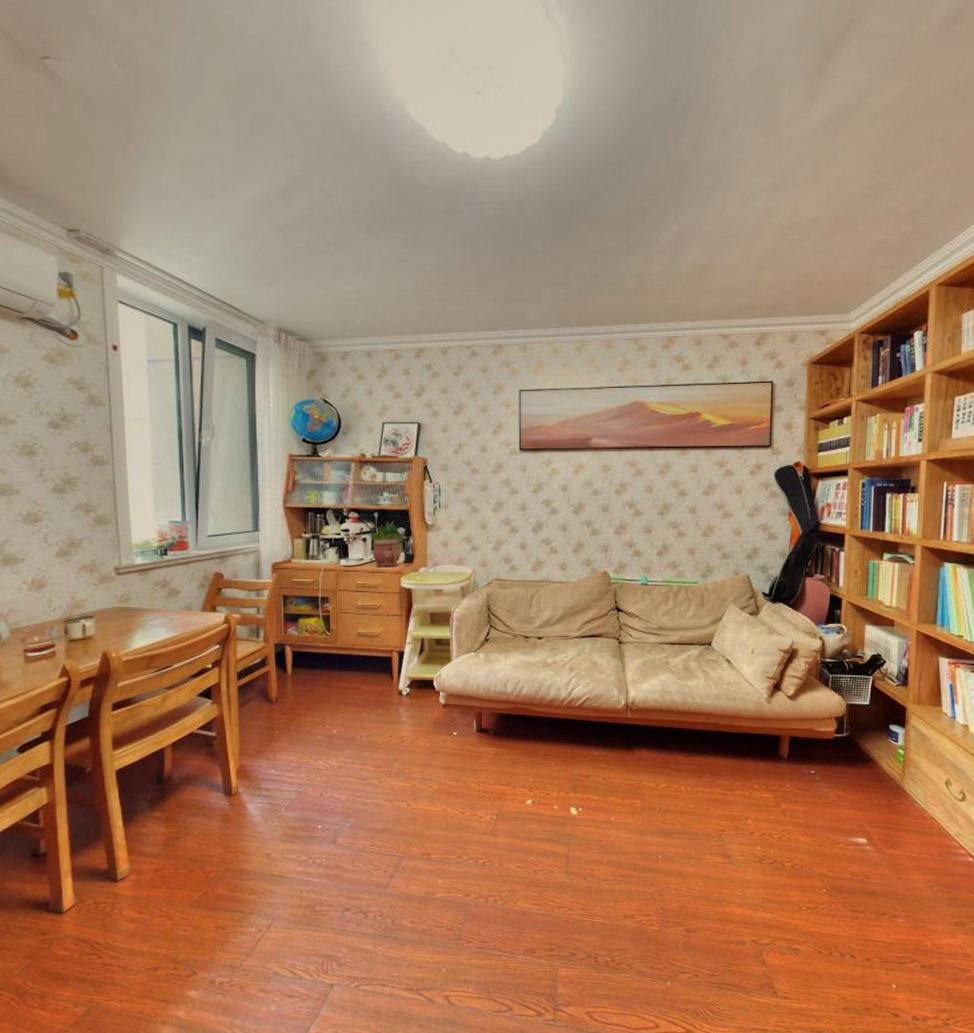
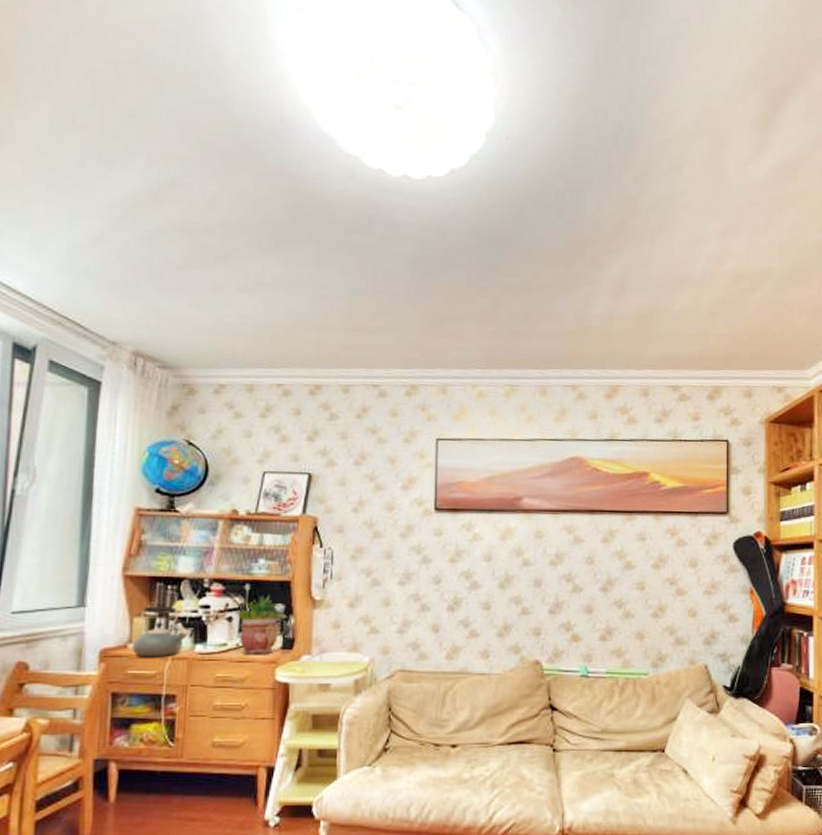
kettle: none [295,530,336,569] -> present [132,606,191,658]

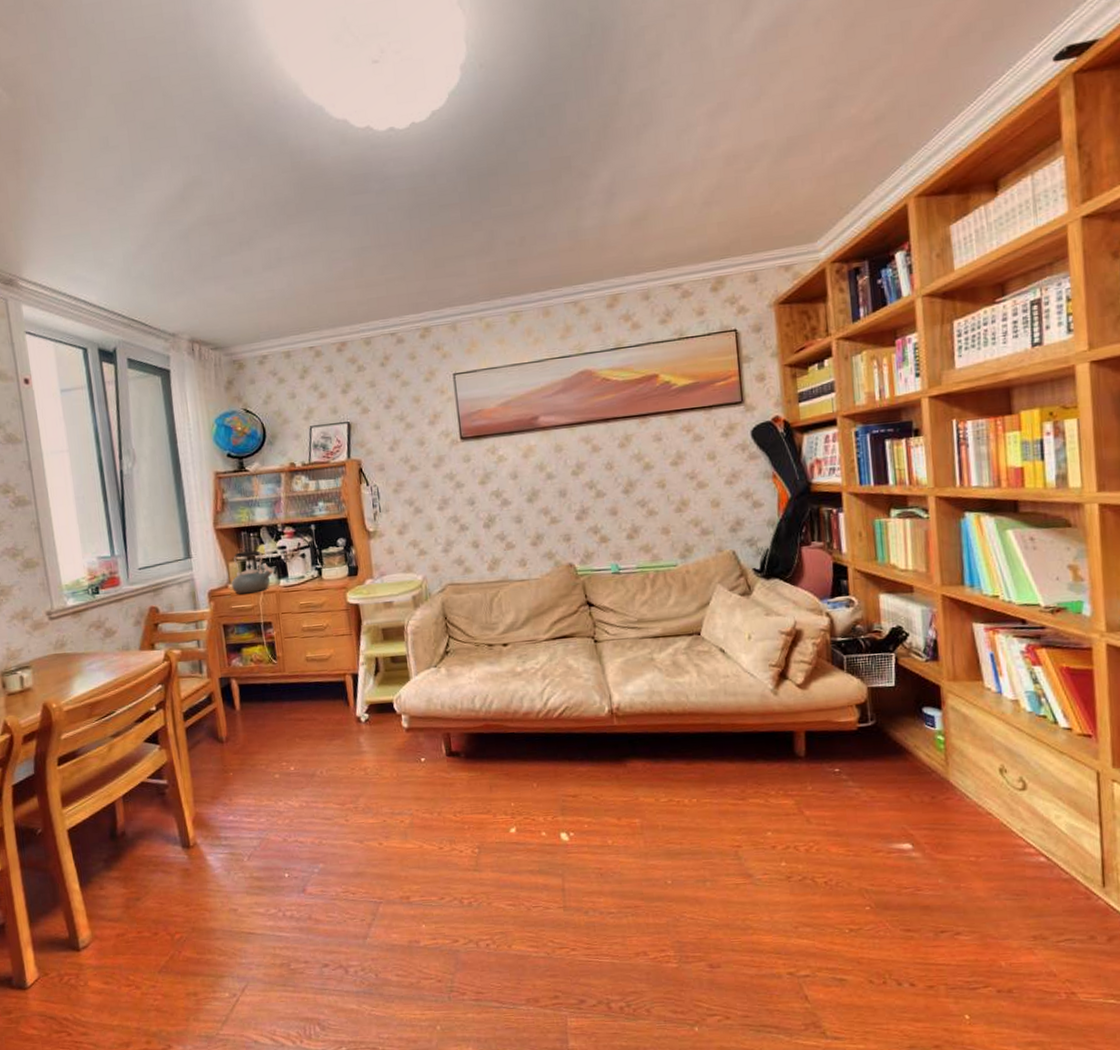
potted plant: present [235,594,287,655] -> none [306,531,349,584]

